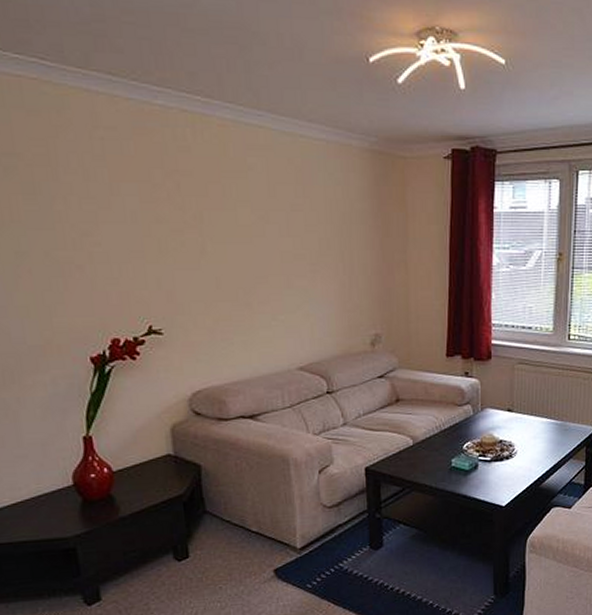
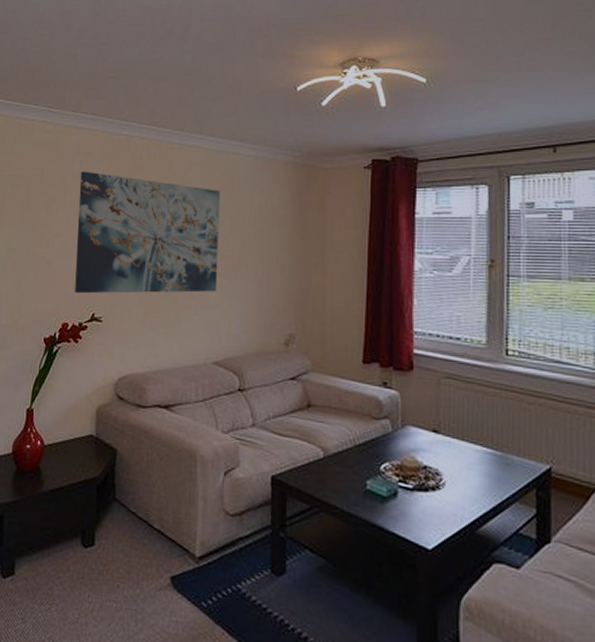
wall art: none [104,151,296,304] -> present [75,171,220,294]

